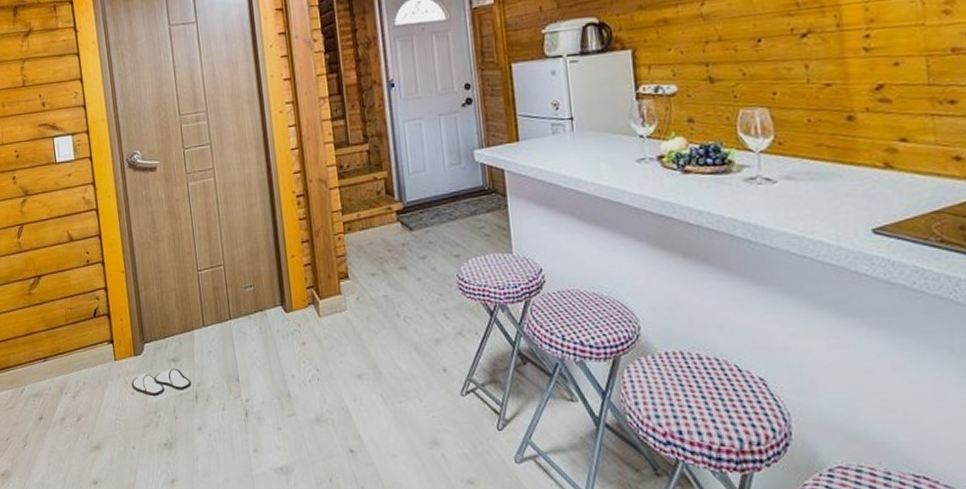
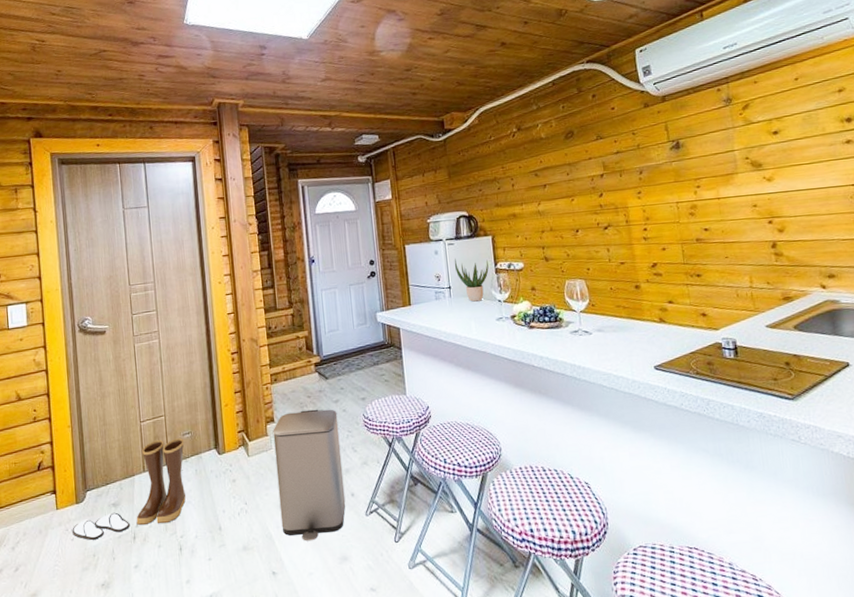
boot: none [197,291,251,385] -> present [136,438,186,526]
pedal bin: none [347,266,436,419] -> present [273,409,346,542]
potted plant: none [578,81,627,137] -> present [454,259,489,302]

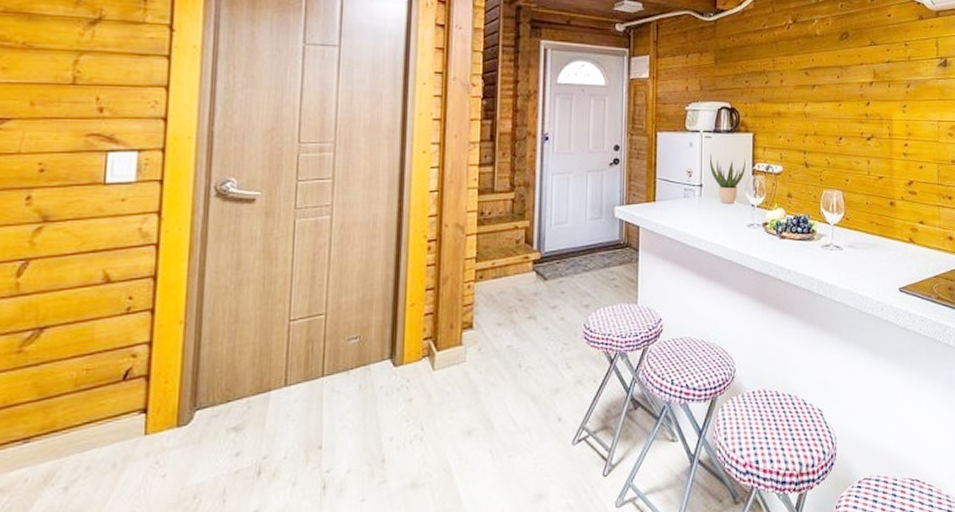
slippers: present [72,512,130,540] -> none [165,439,254,477]
boot: present [136,438,186,526] -> none [265,344,349,457]
pedal bin: present [273,409,346,542] -> none [465,315,553,476]

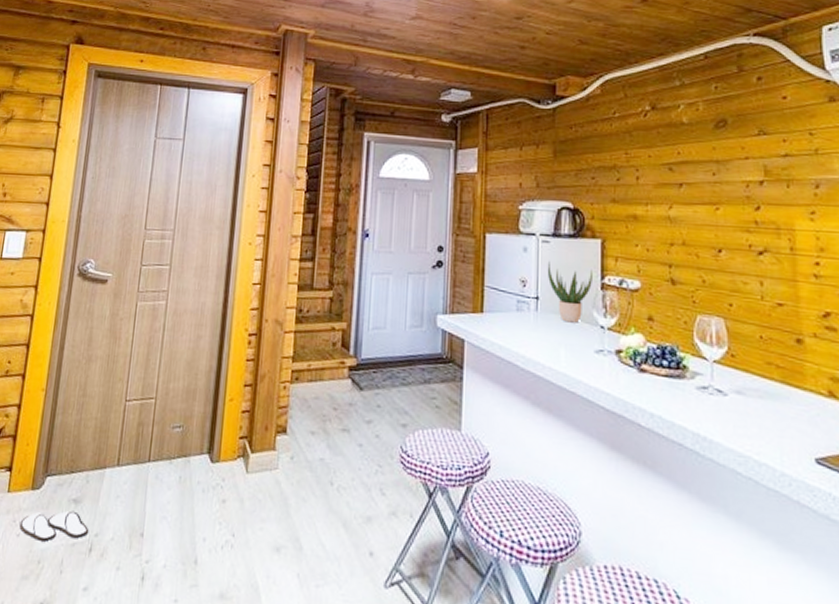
slippers: none [165,439,254,477] -> present [19,510,88,542]

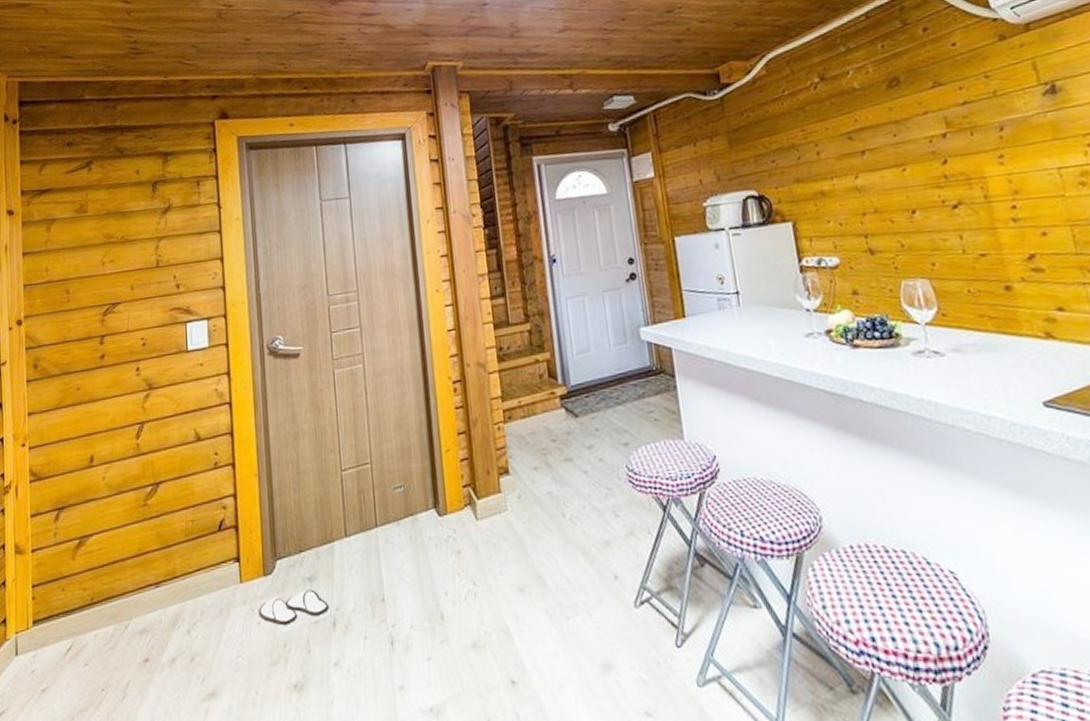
potted plant: present [547,261,592,323] -> none [742,254,791,312]

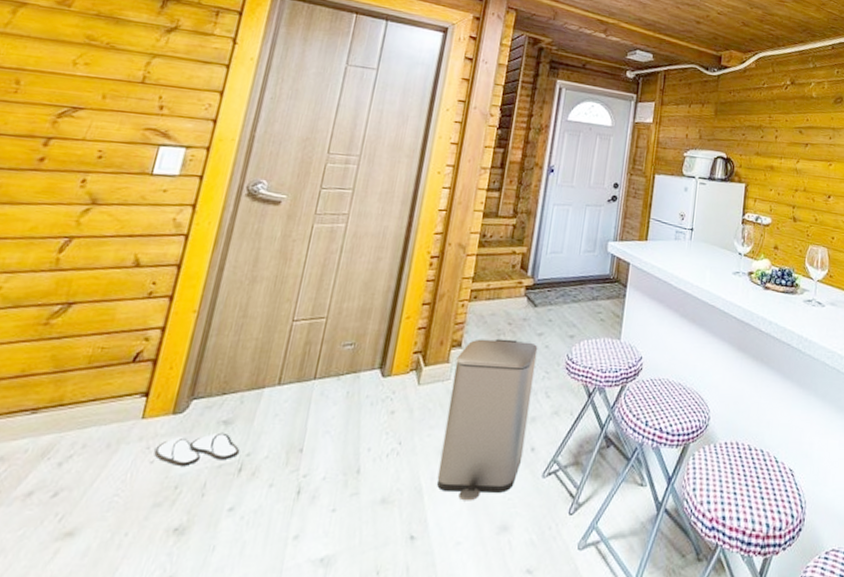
pedal bin: none [507,457,607,640] -> present [437,338,538,501]

